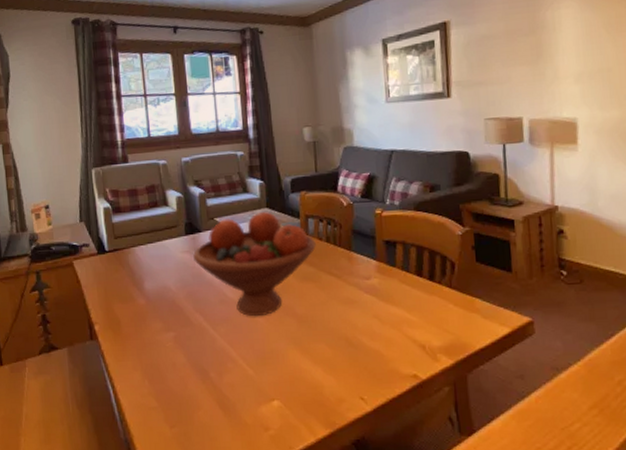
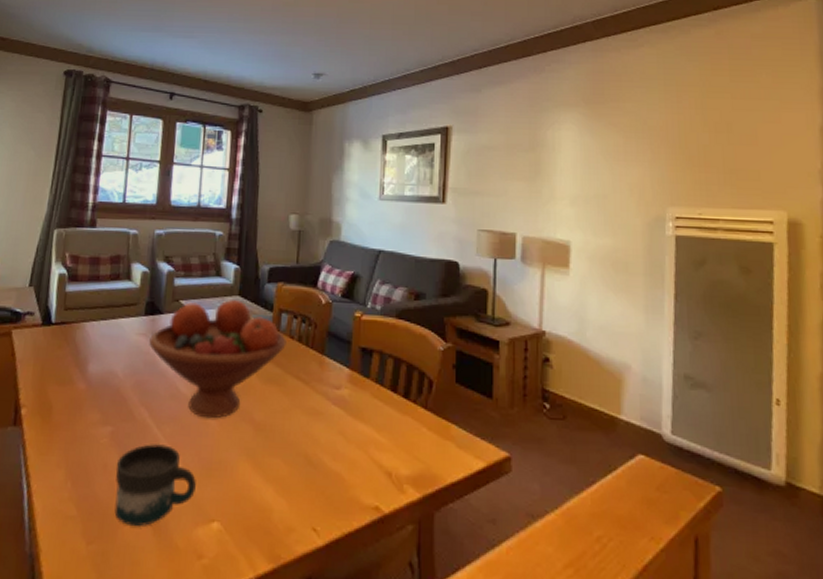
mug: none [183,342,254,411] -> present [114,444,196,527]

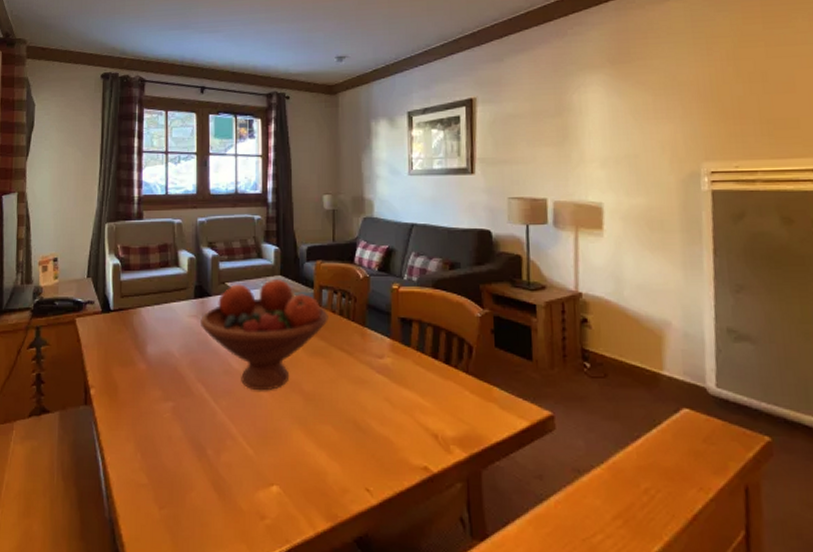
mug: present [114,444,196,527] -> none [179,416,254,492]

